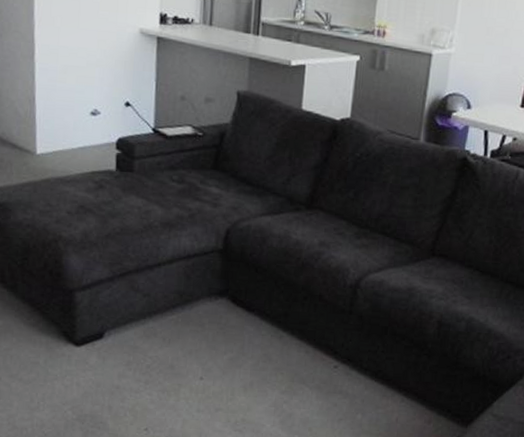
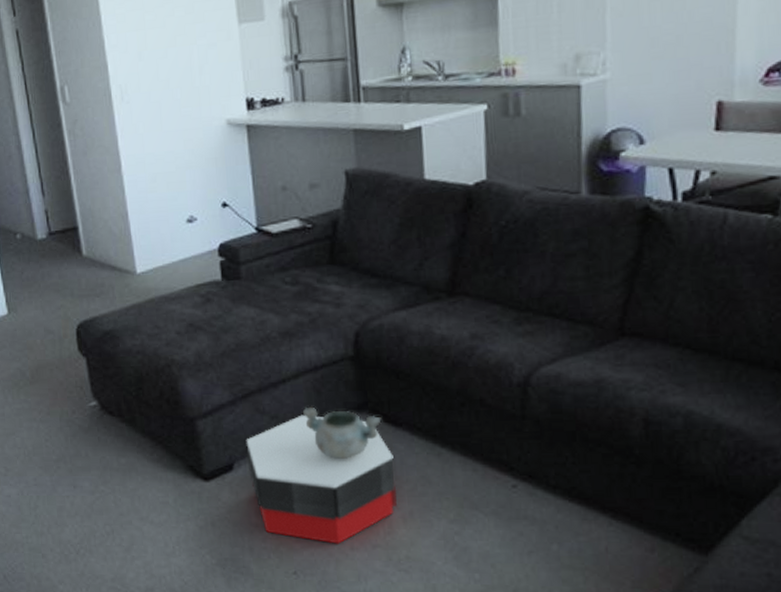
ottoman: none [117,295,244,407] -> present [246,414,397,544]
decorative bowl: none [171,288,238,336] -> present [302,406,381,459]

